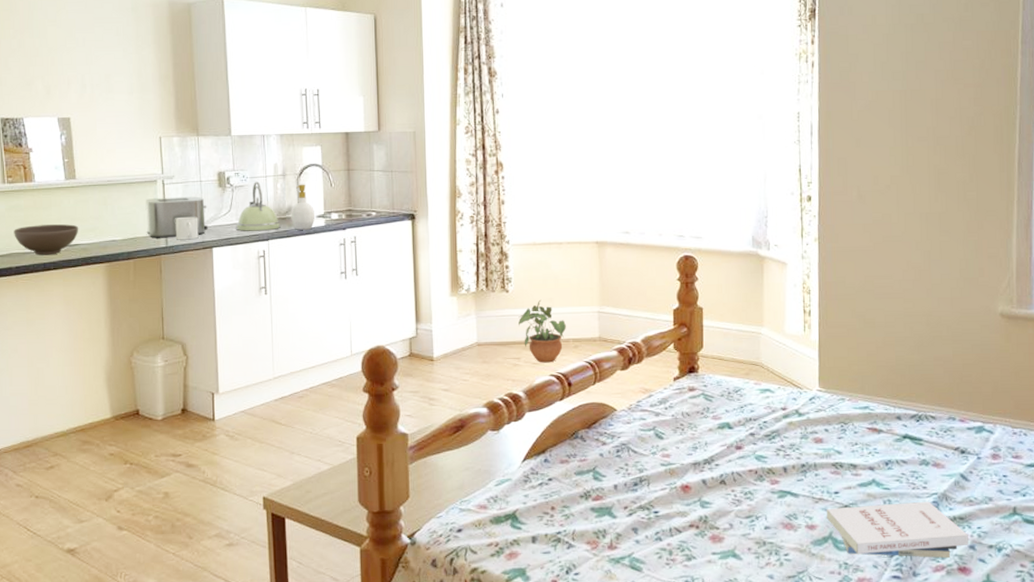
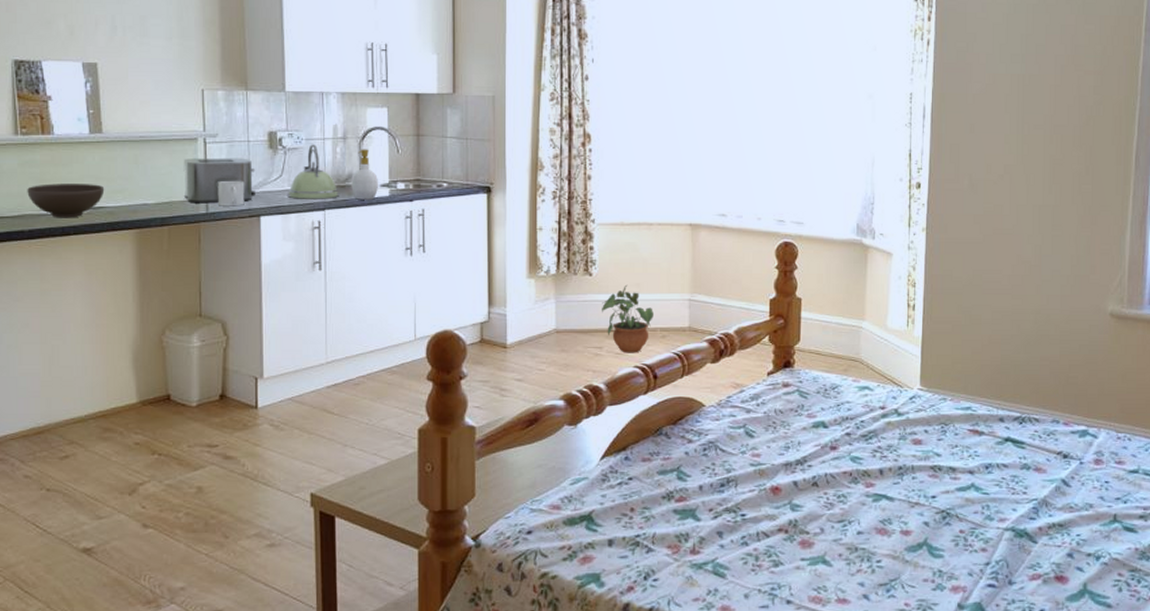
books: present [826,501,968,558] -> none [922,507,1067,566]

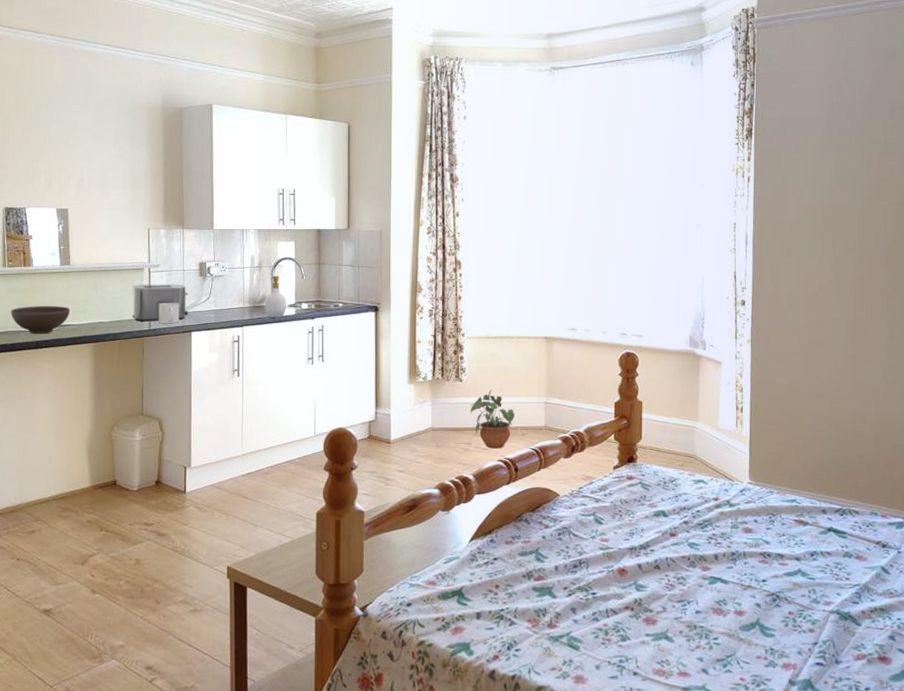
kettle: present [288,144,339,199] -> none [214,272,255,318]

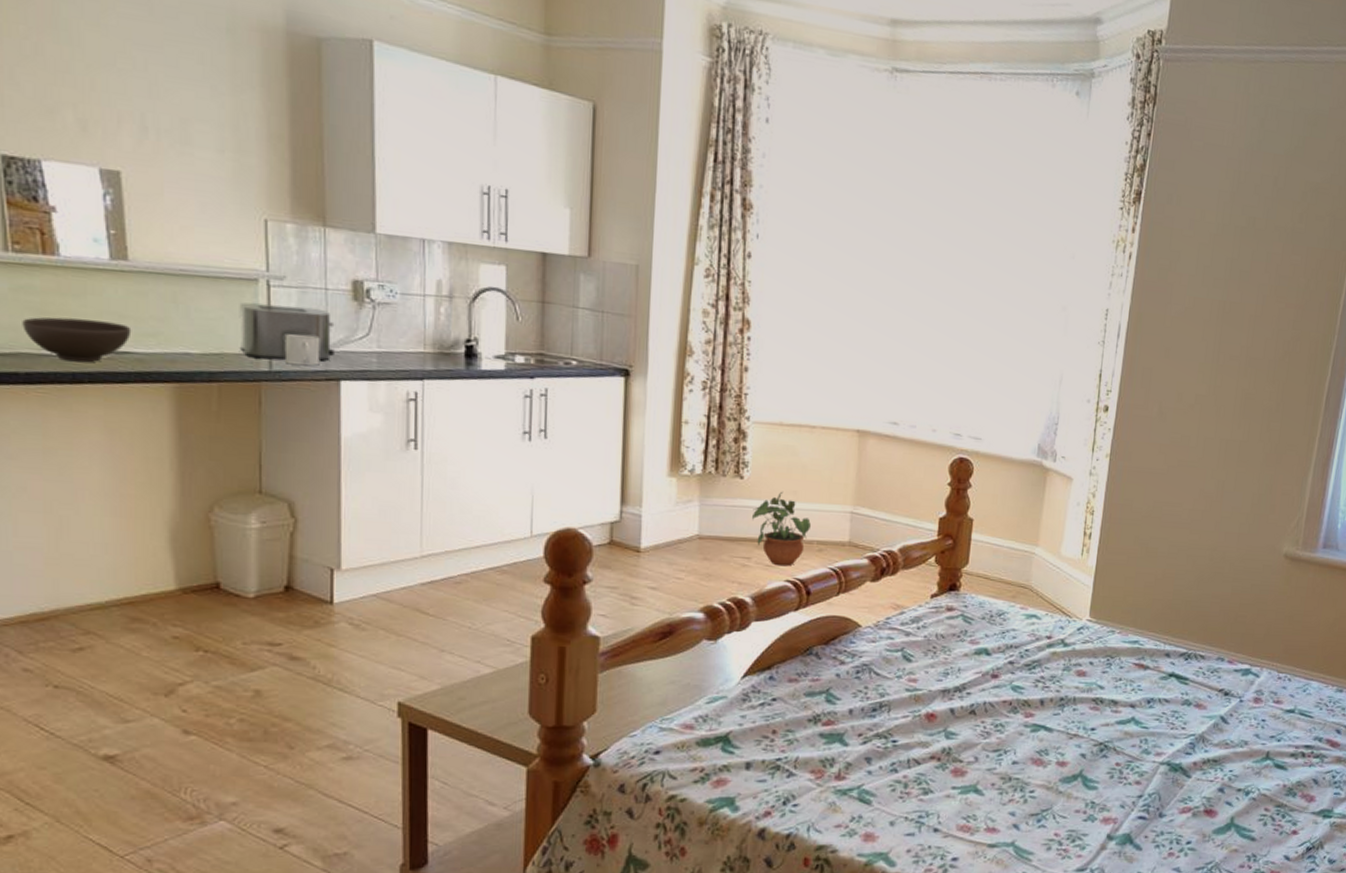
soap bottle: present [264,275,286,319] -> none [457,311,492,374]

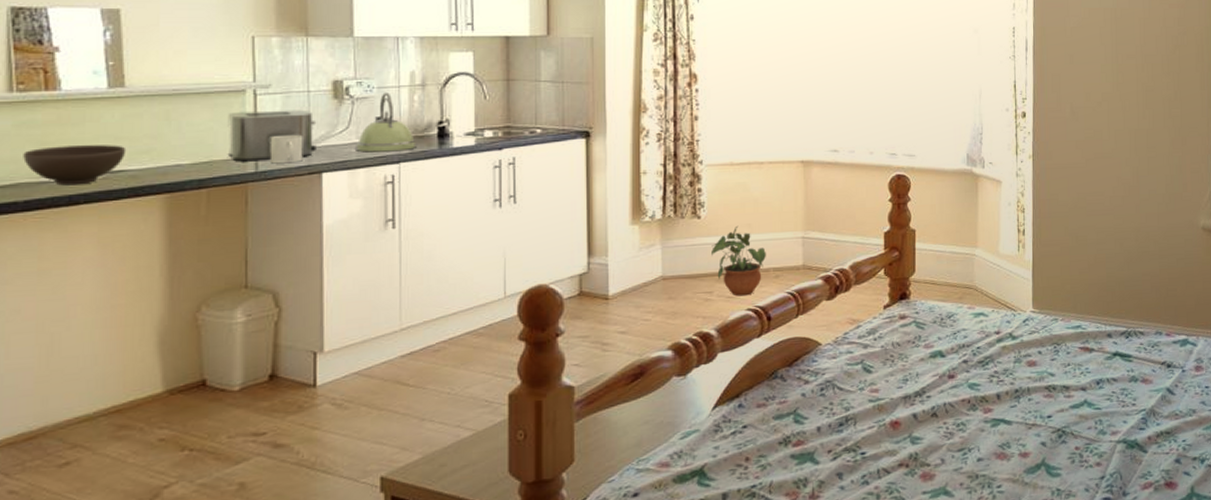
kettle: none [376,300,442,368] -> present [356,92,417,153]

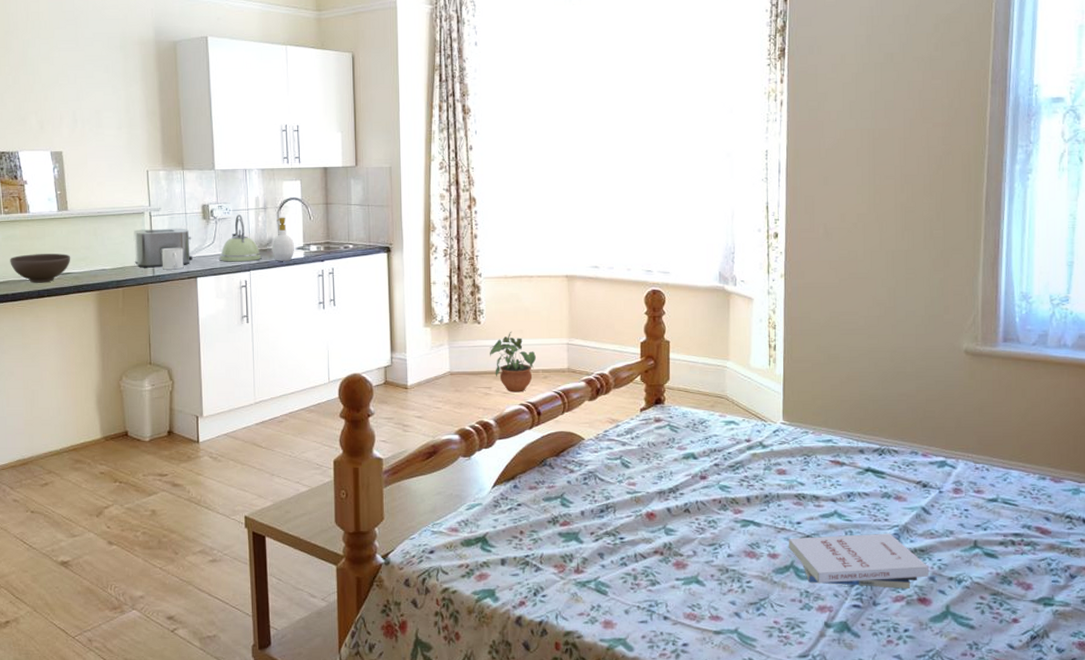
soap bottle: none [431,96,462,152] -> present [271,217,294,262]
books: none [1039,418,1174,480] -> present [788,533,929,588]

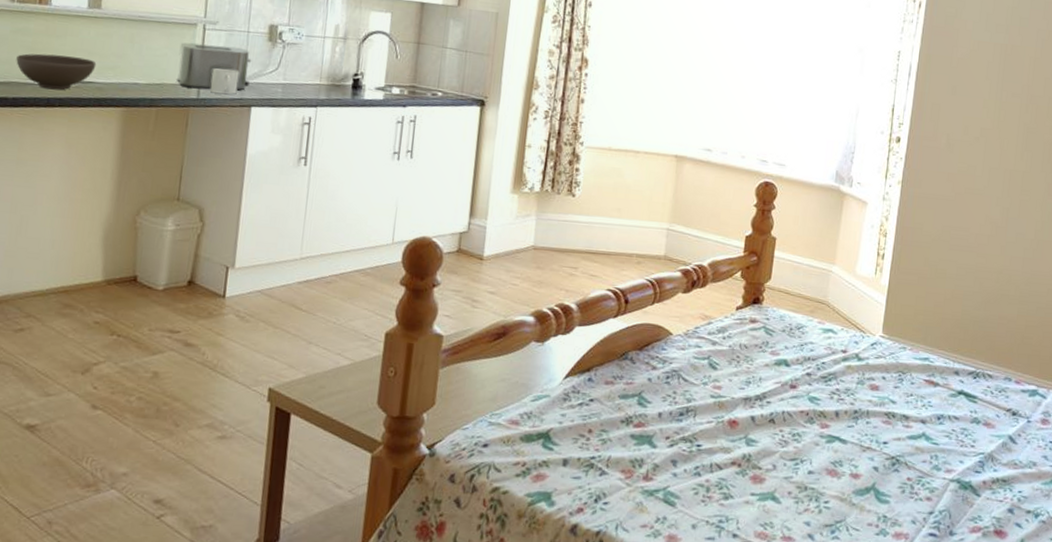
kettle: present [219,214,262,262] -> none [281,41,333,97]
soap bottle: present [271,217,294,262] -> none [346,50,374,103]
potted plant: present [490,331,536,393] -> none [581,208,632,277]
books: present [788,533,929,588] -> none [871,458,1009,519]

